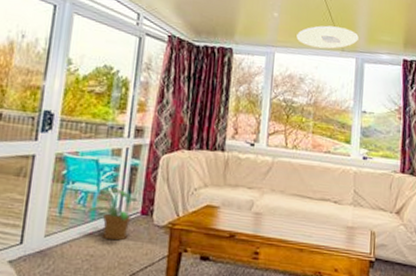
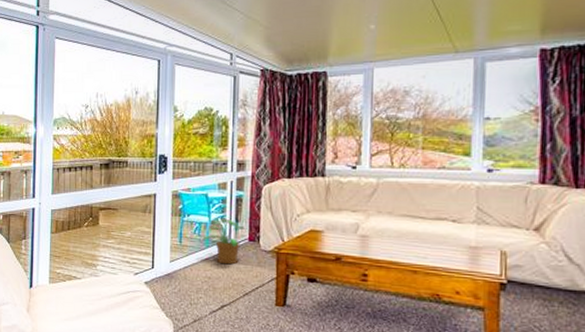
ceiling light: present [296,25,359,49] -> none [398,25,477,55]

